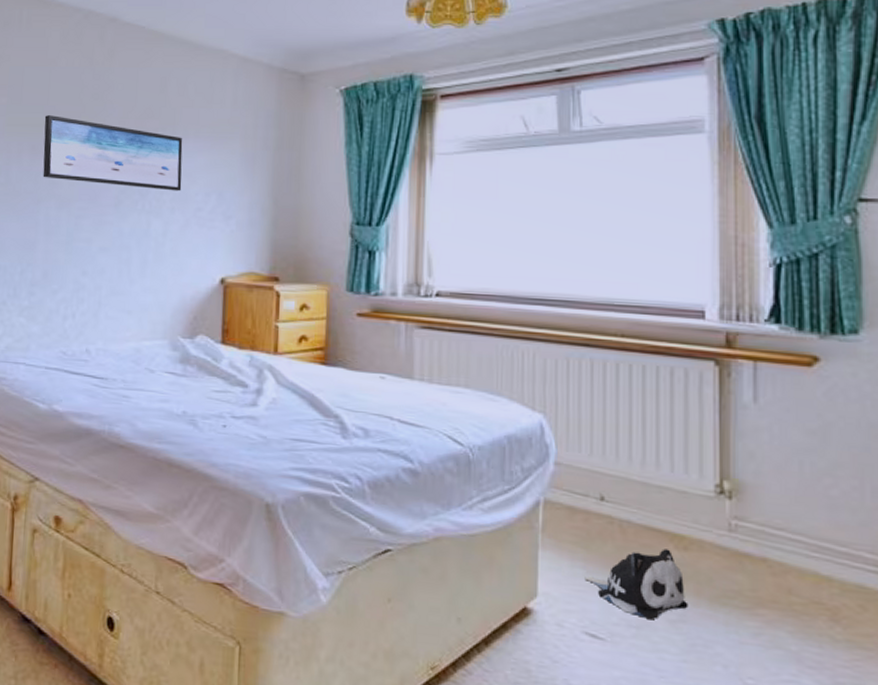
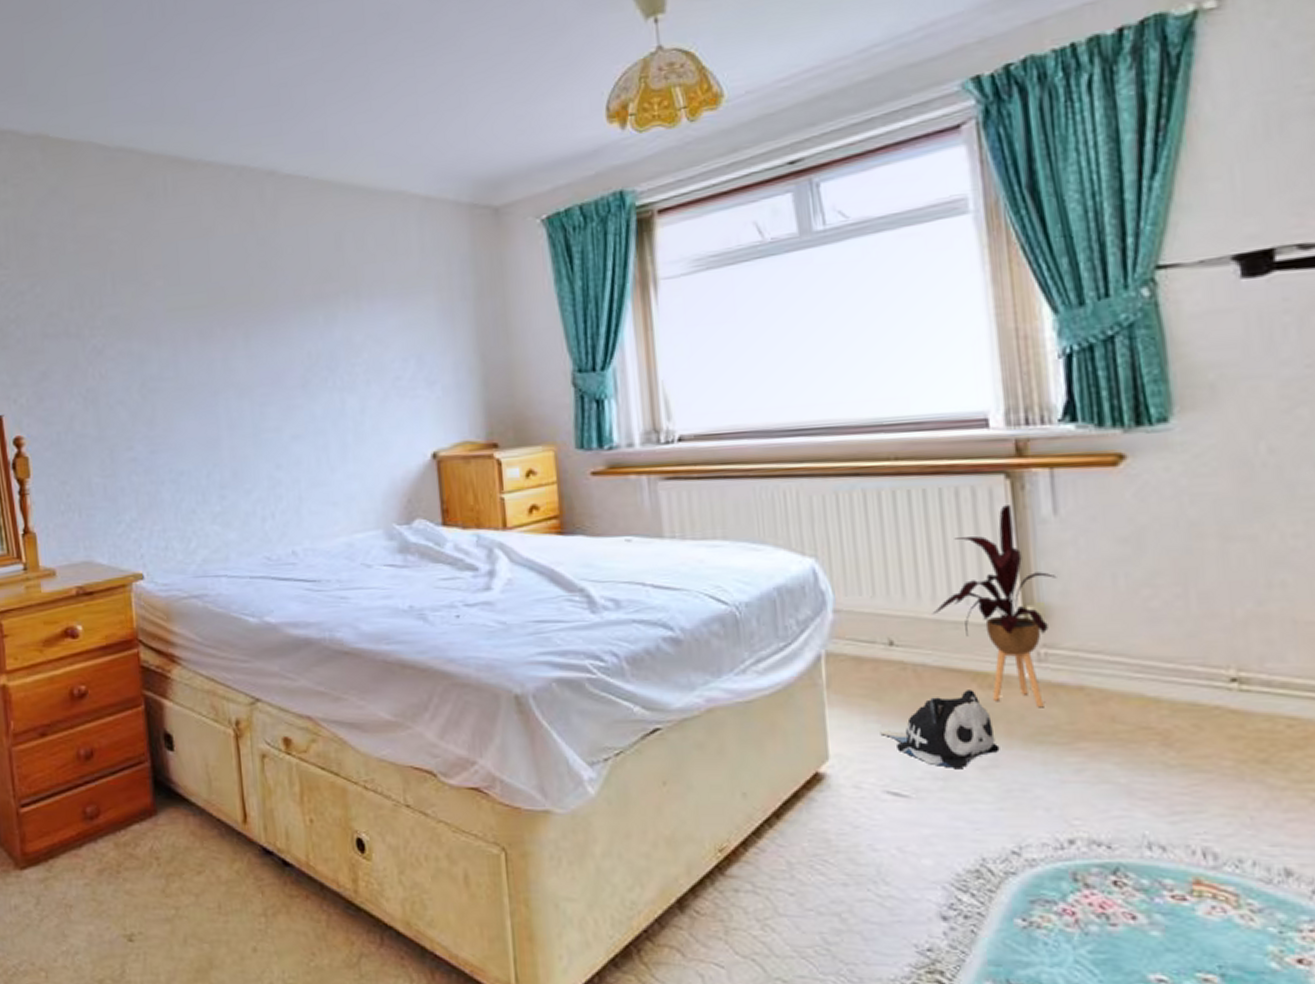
wall art: present [43,115,183,191] -> none [208,292,375,366]
house plant: none [642,388,752,574] -> present [933,505,1057,708]

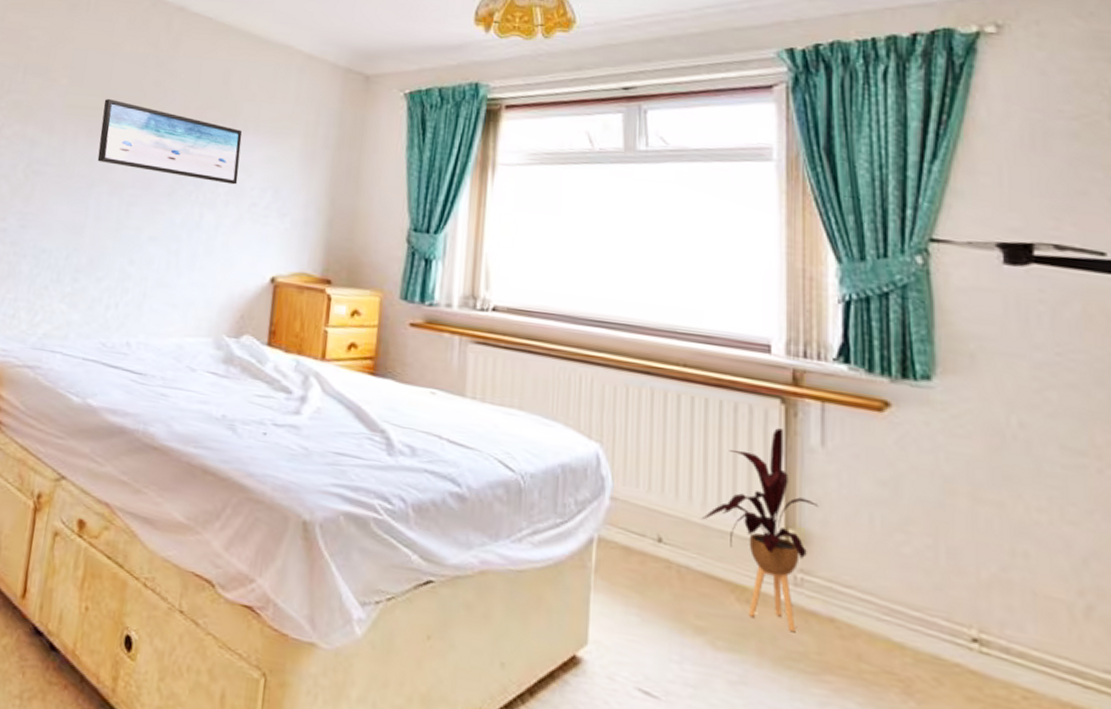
wall art: none [208,292,375,366] -> present [97,99,242,185]
plush toy: present [880,690,1000,770] -> none [639,600,750,680]

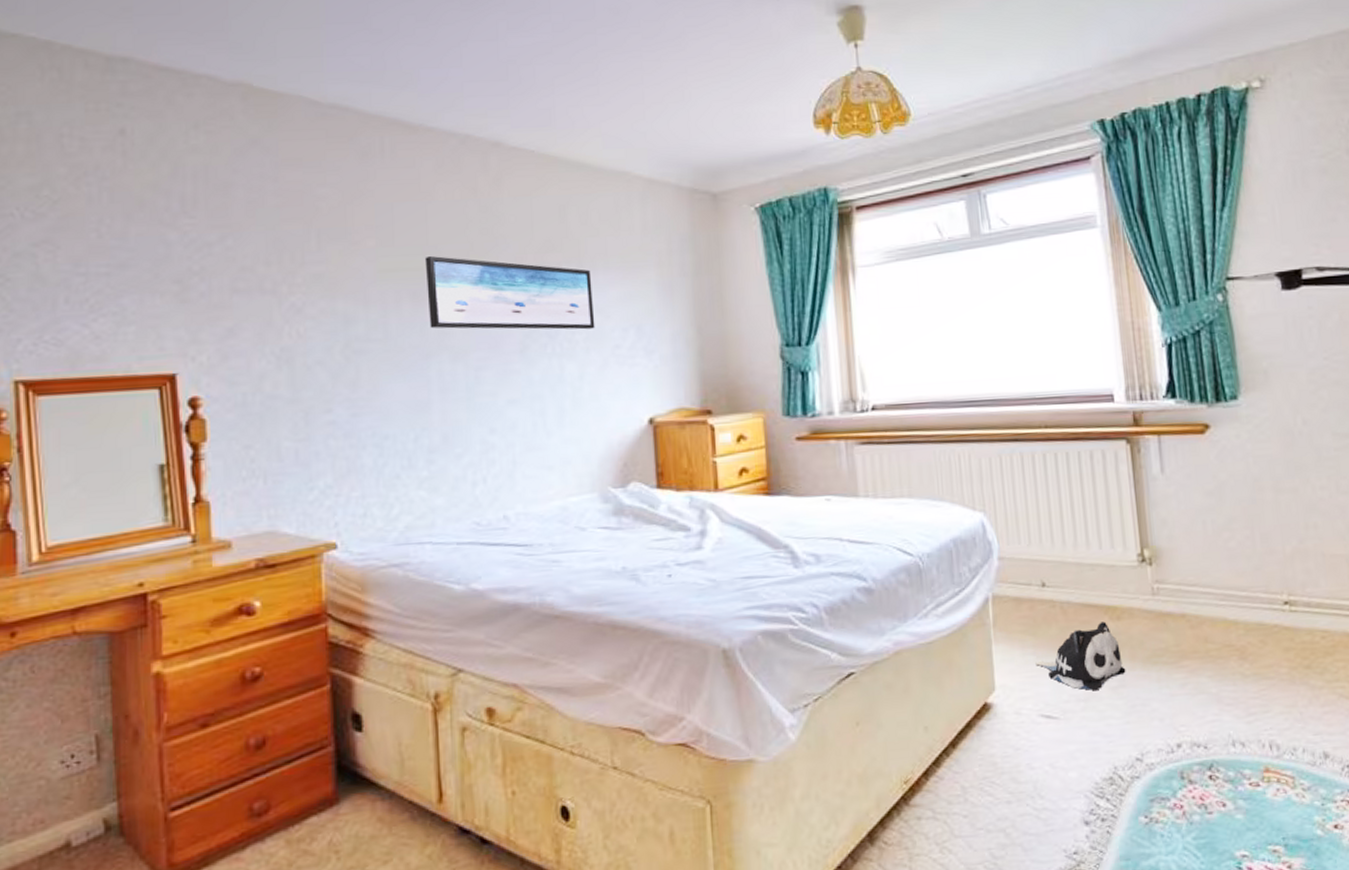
plush toy: none [639,600,750,680] -> present [1035,621,1126,691]
house plant: present [702,428,819,633] -> none [1075,465,1165,634]

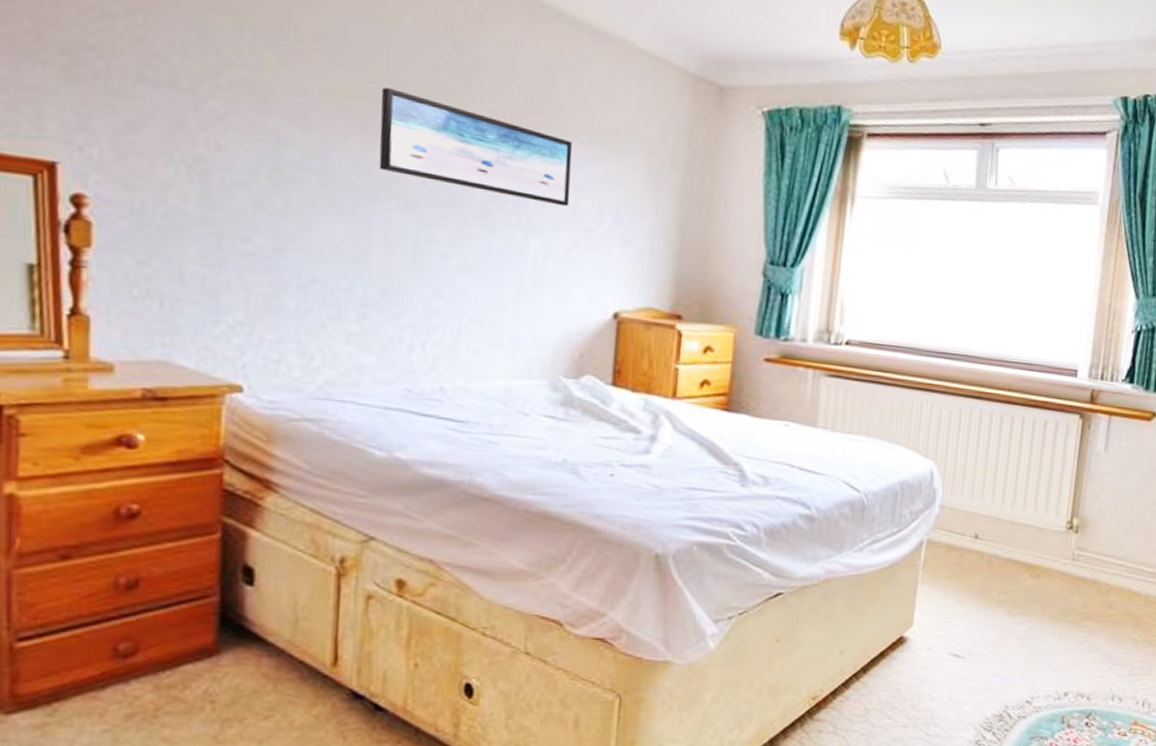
plush toy: present [1035,621,1126,691] -> none [954,577,1034,638]

